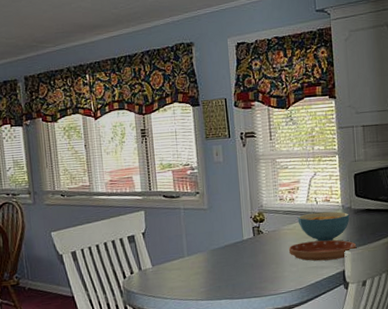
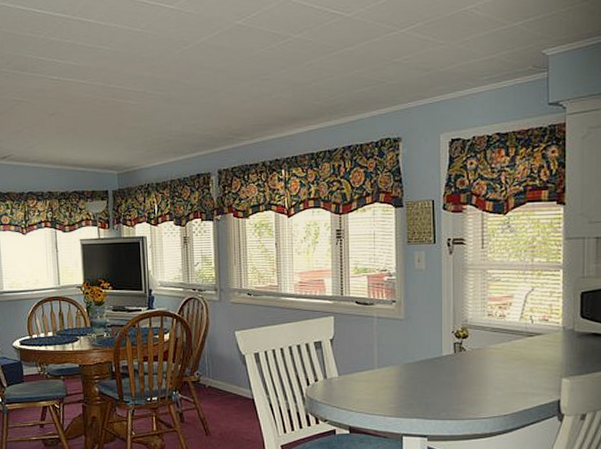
saucer: present [288,240,357,261] -> none [494,364,578,387]
cereal bowl: present [297,212,350,242] -> none [507,332,571,366]

